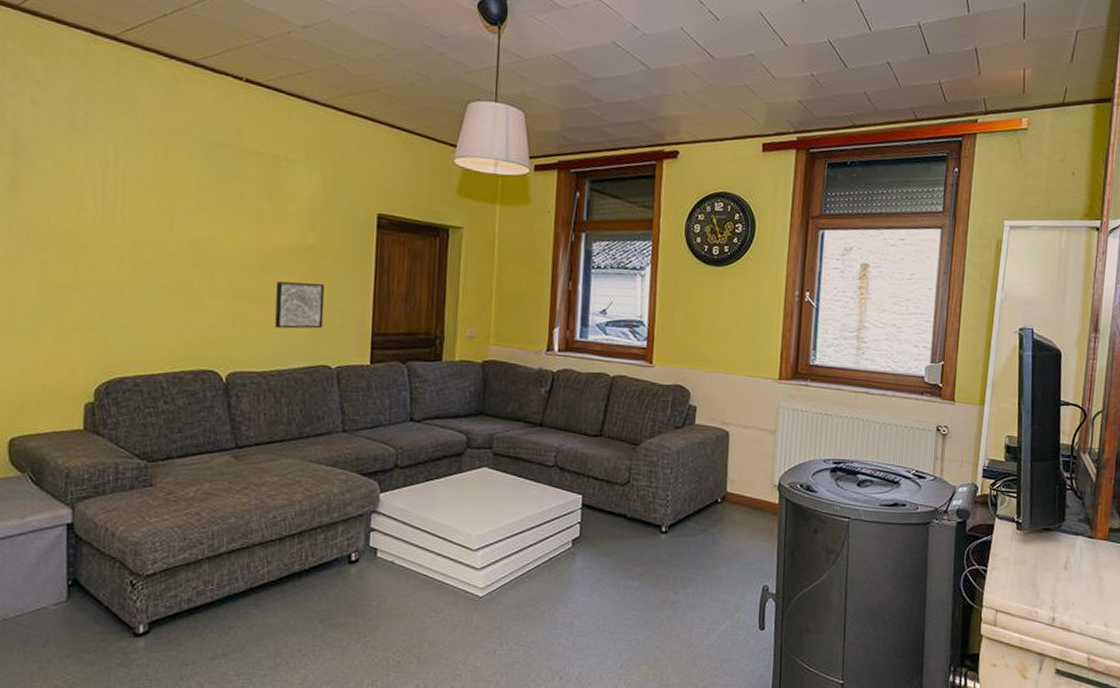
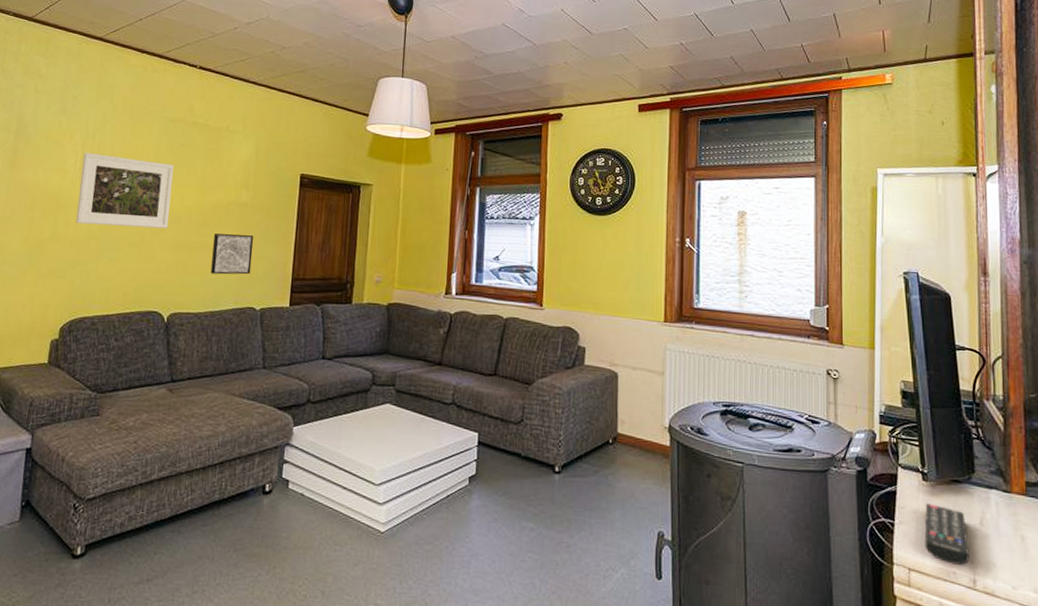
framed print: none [102,181,222,275] -> present [75,152,174,228]
remote control: none [1012,550,1052,605] -> present [924,503,970,565]

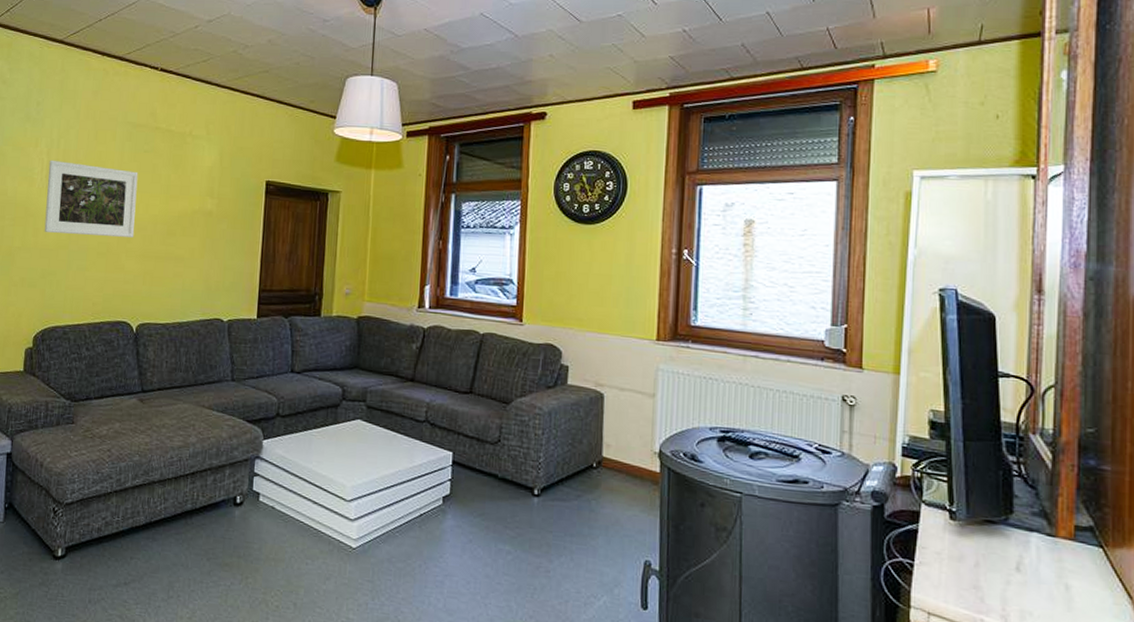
wall art: present [210,234,254,275] -> none [177,243,220,286]
remote control: present [924,503,970,565] -> none [948,544,1002,612]

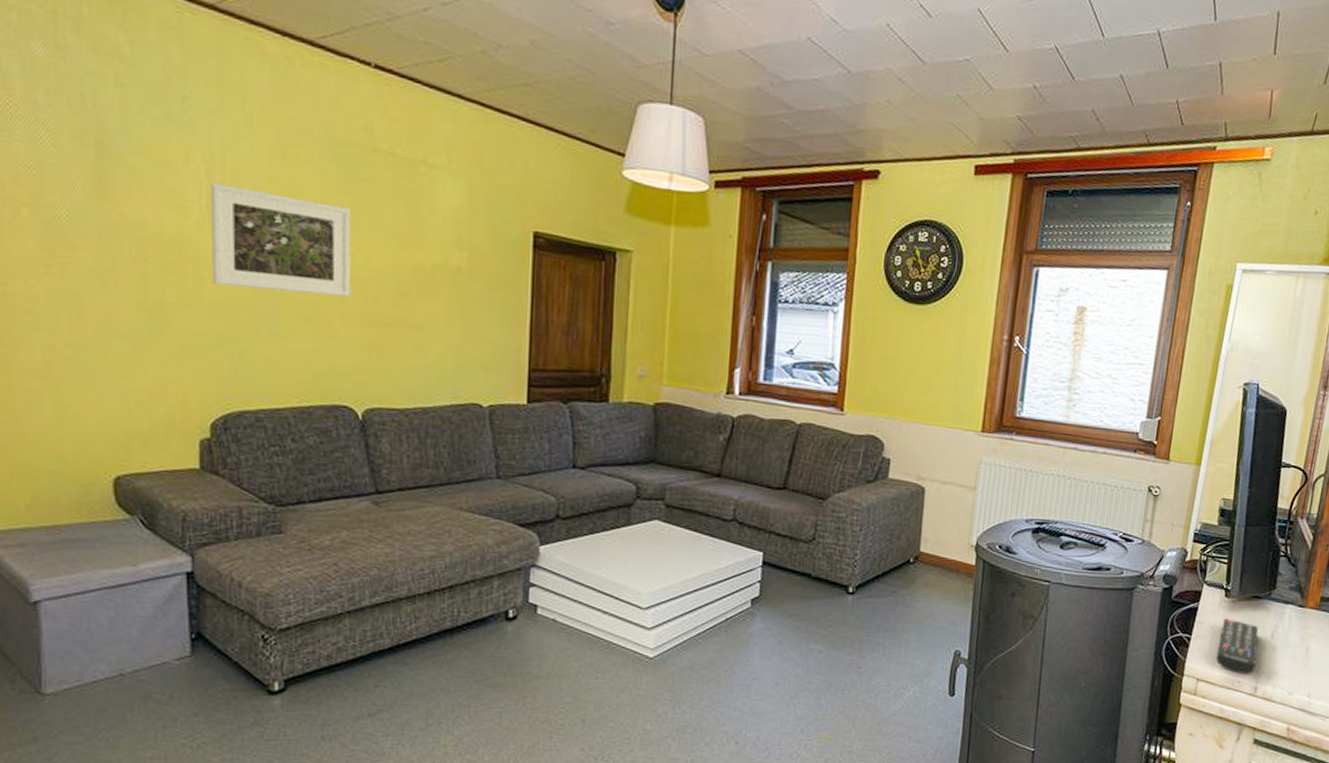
remote control: none [948,544,1002,612] -> present [1216,618,1259,674]

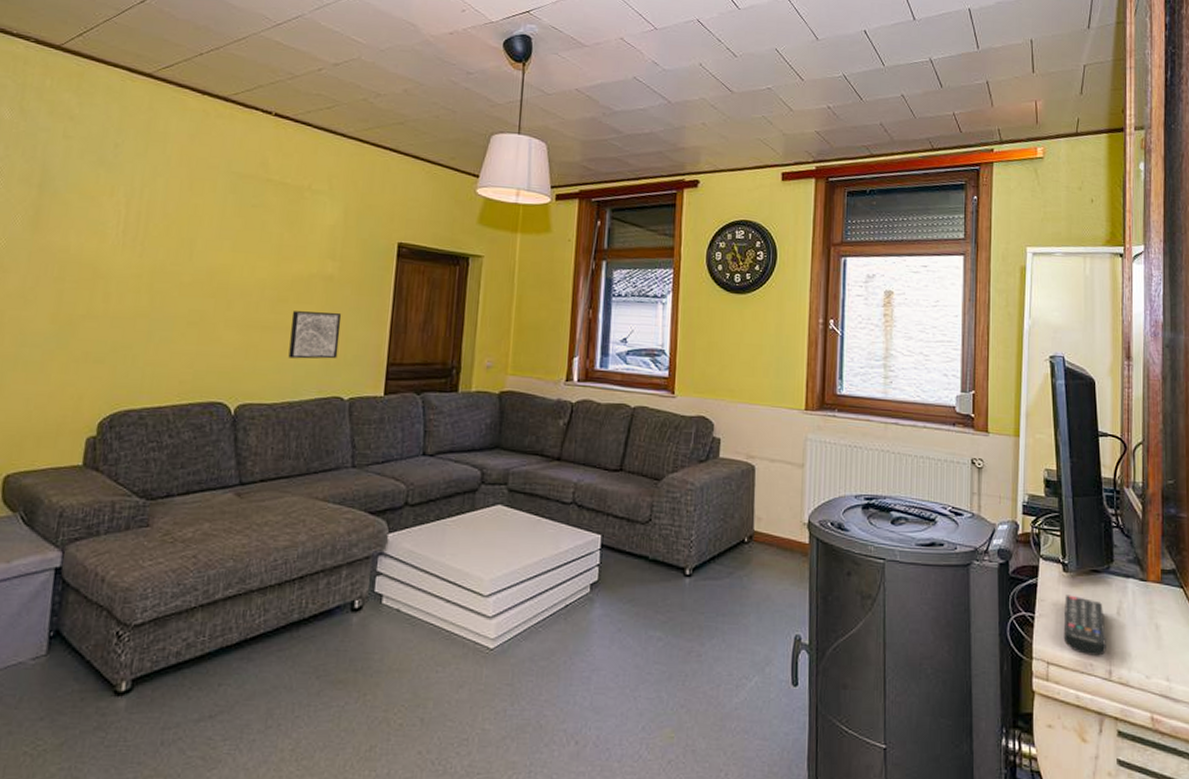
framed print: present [210,182,351,297] -> none [118,212,244,304]
wall art: none [416,307,474,362] -> present [288,311,342,359]

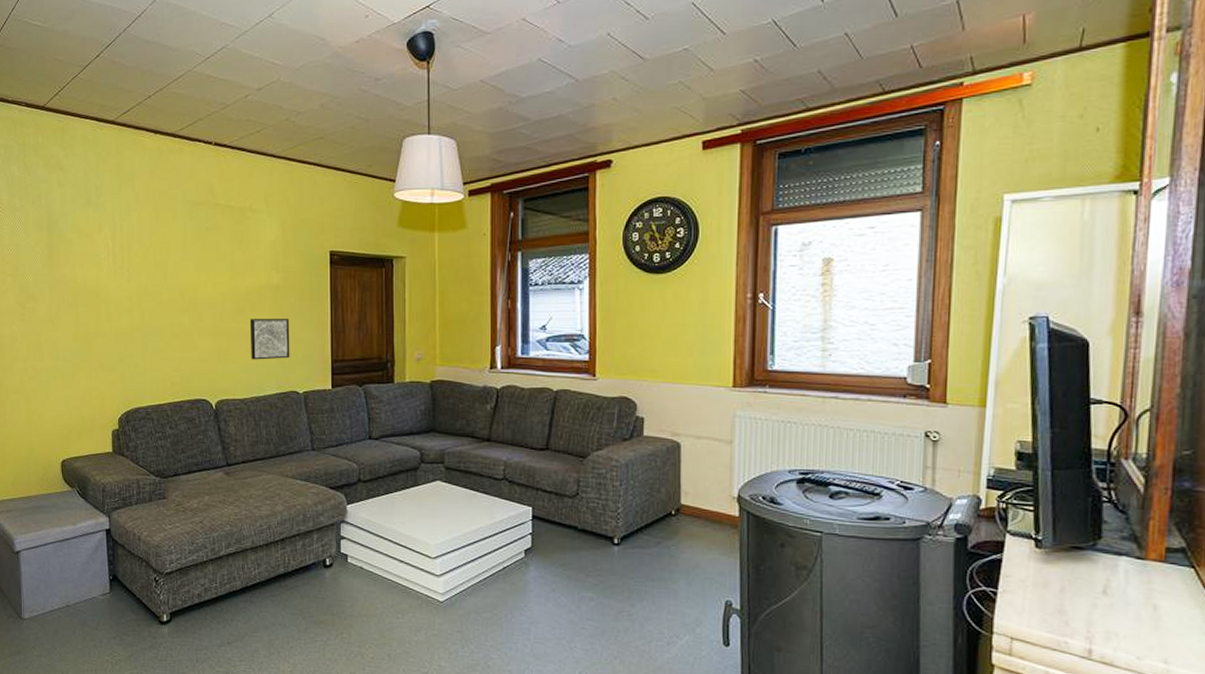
remote control: present [1063,595,1106,656] -> none [1032,571,1087,634]

